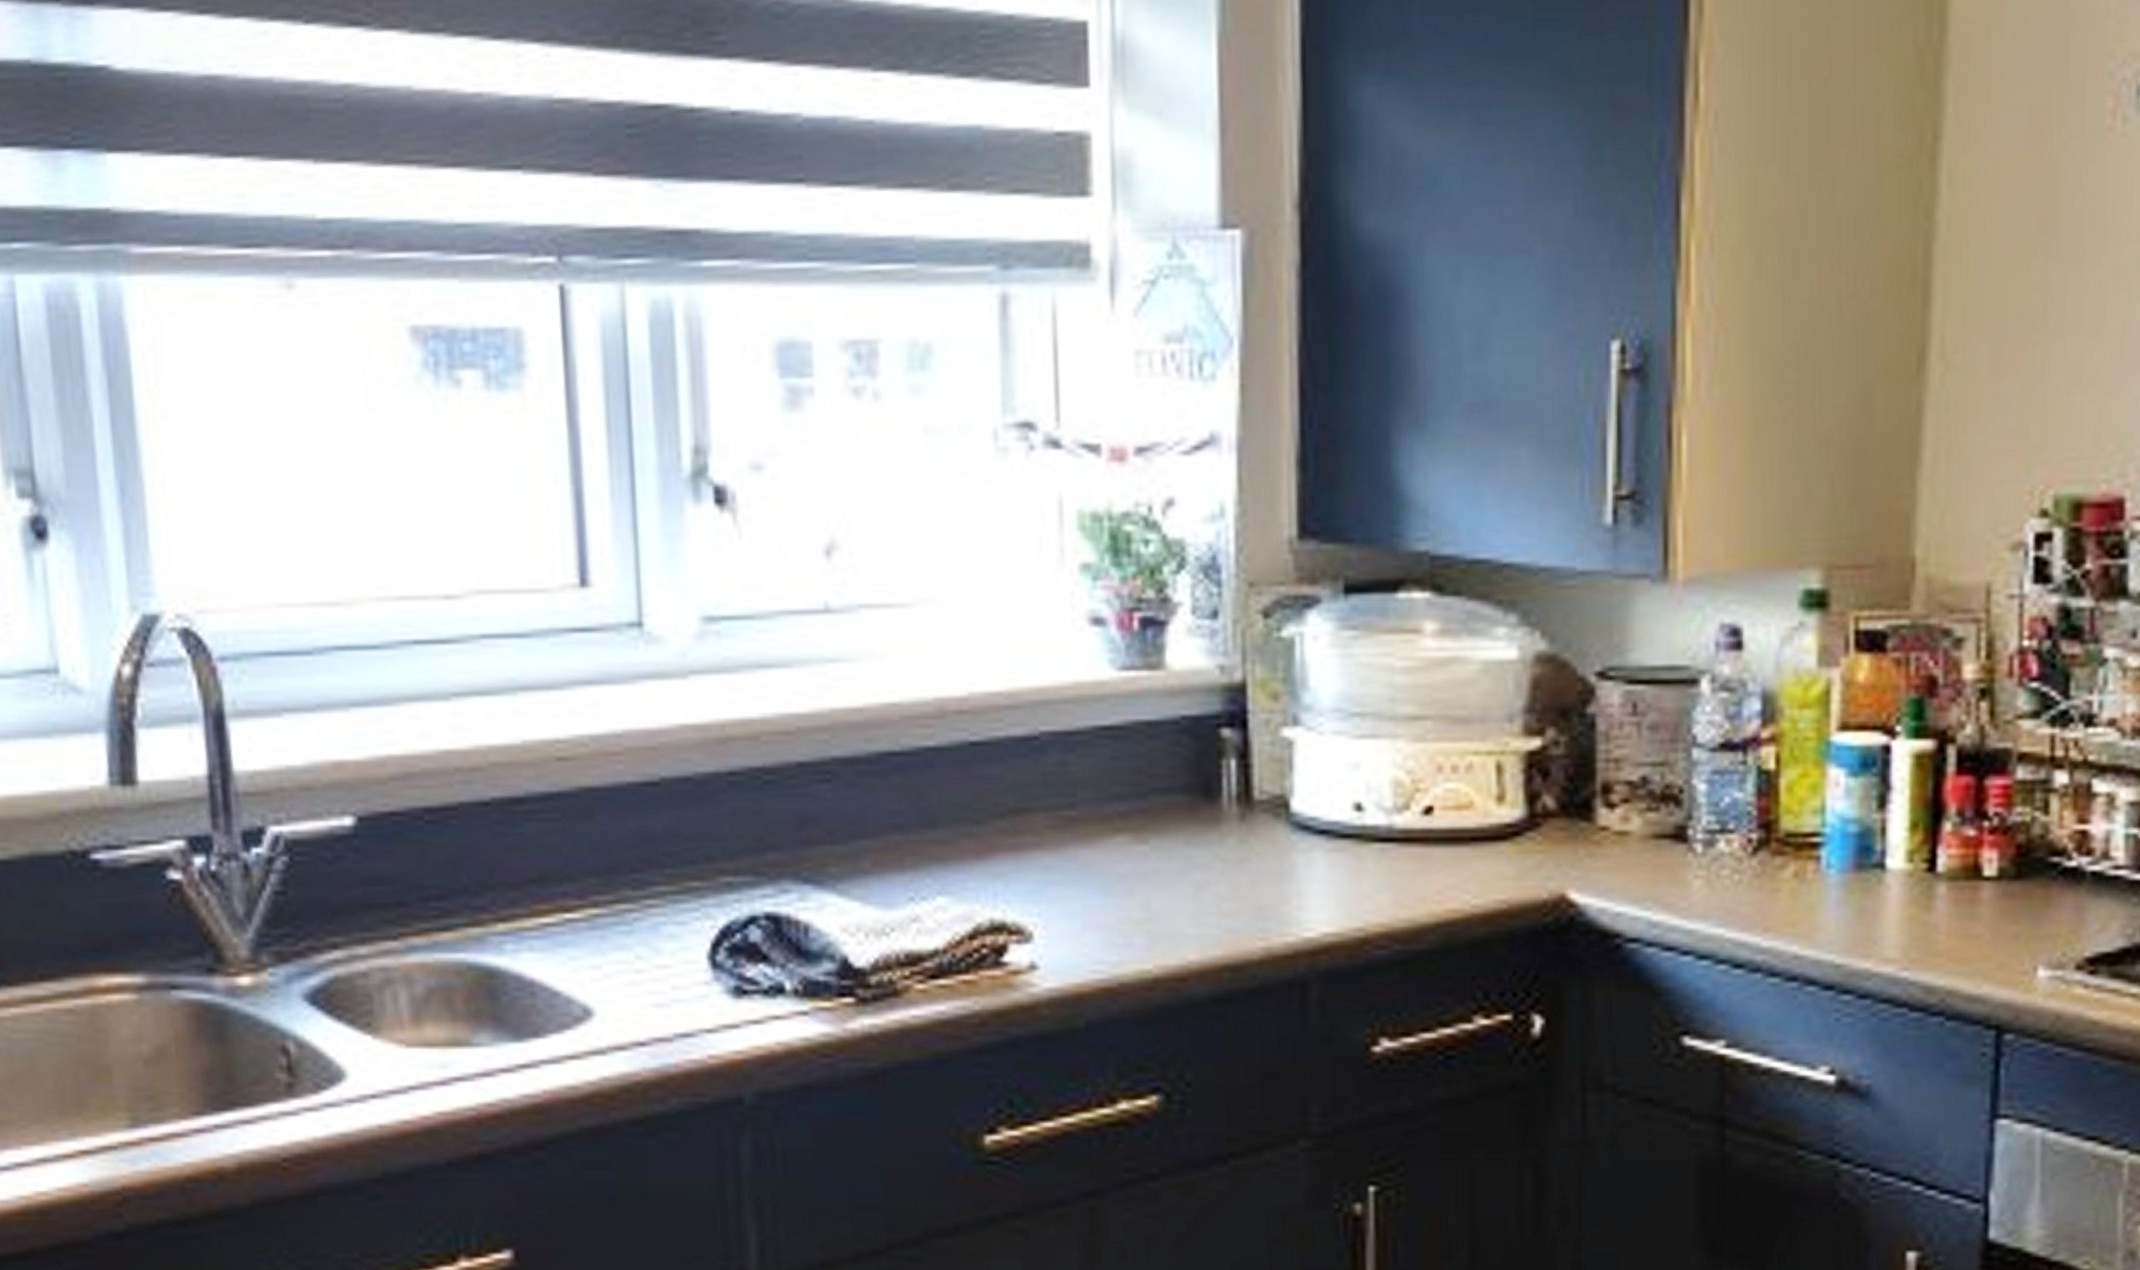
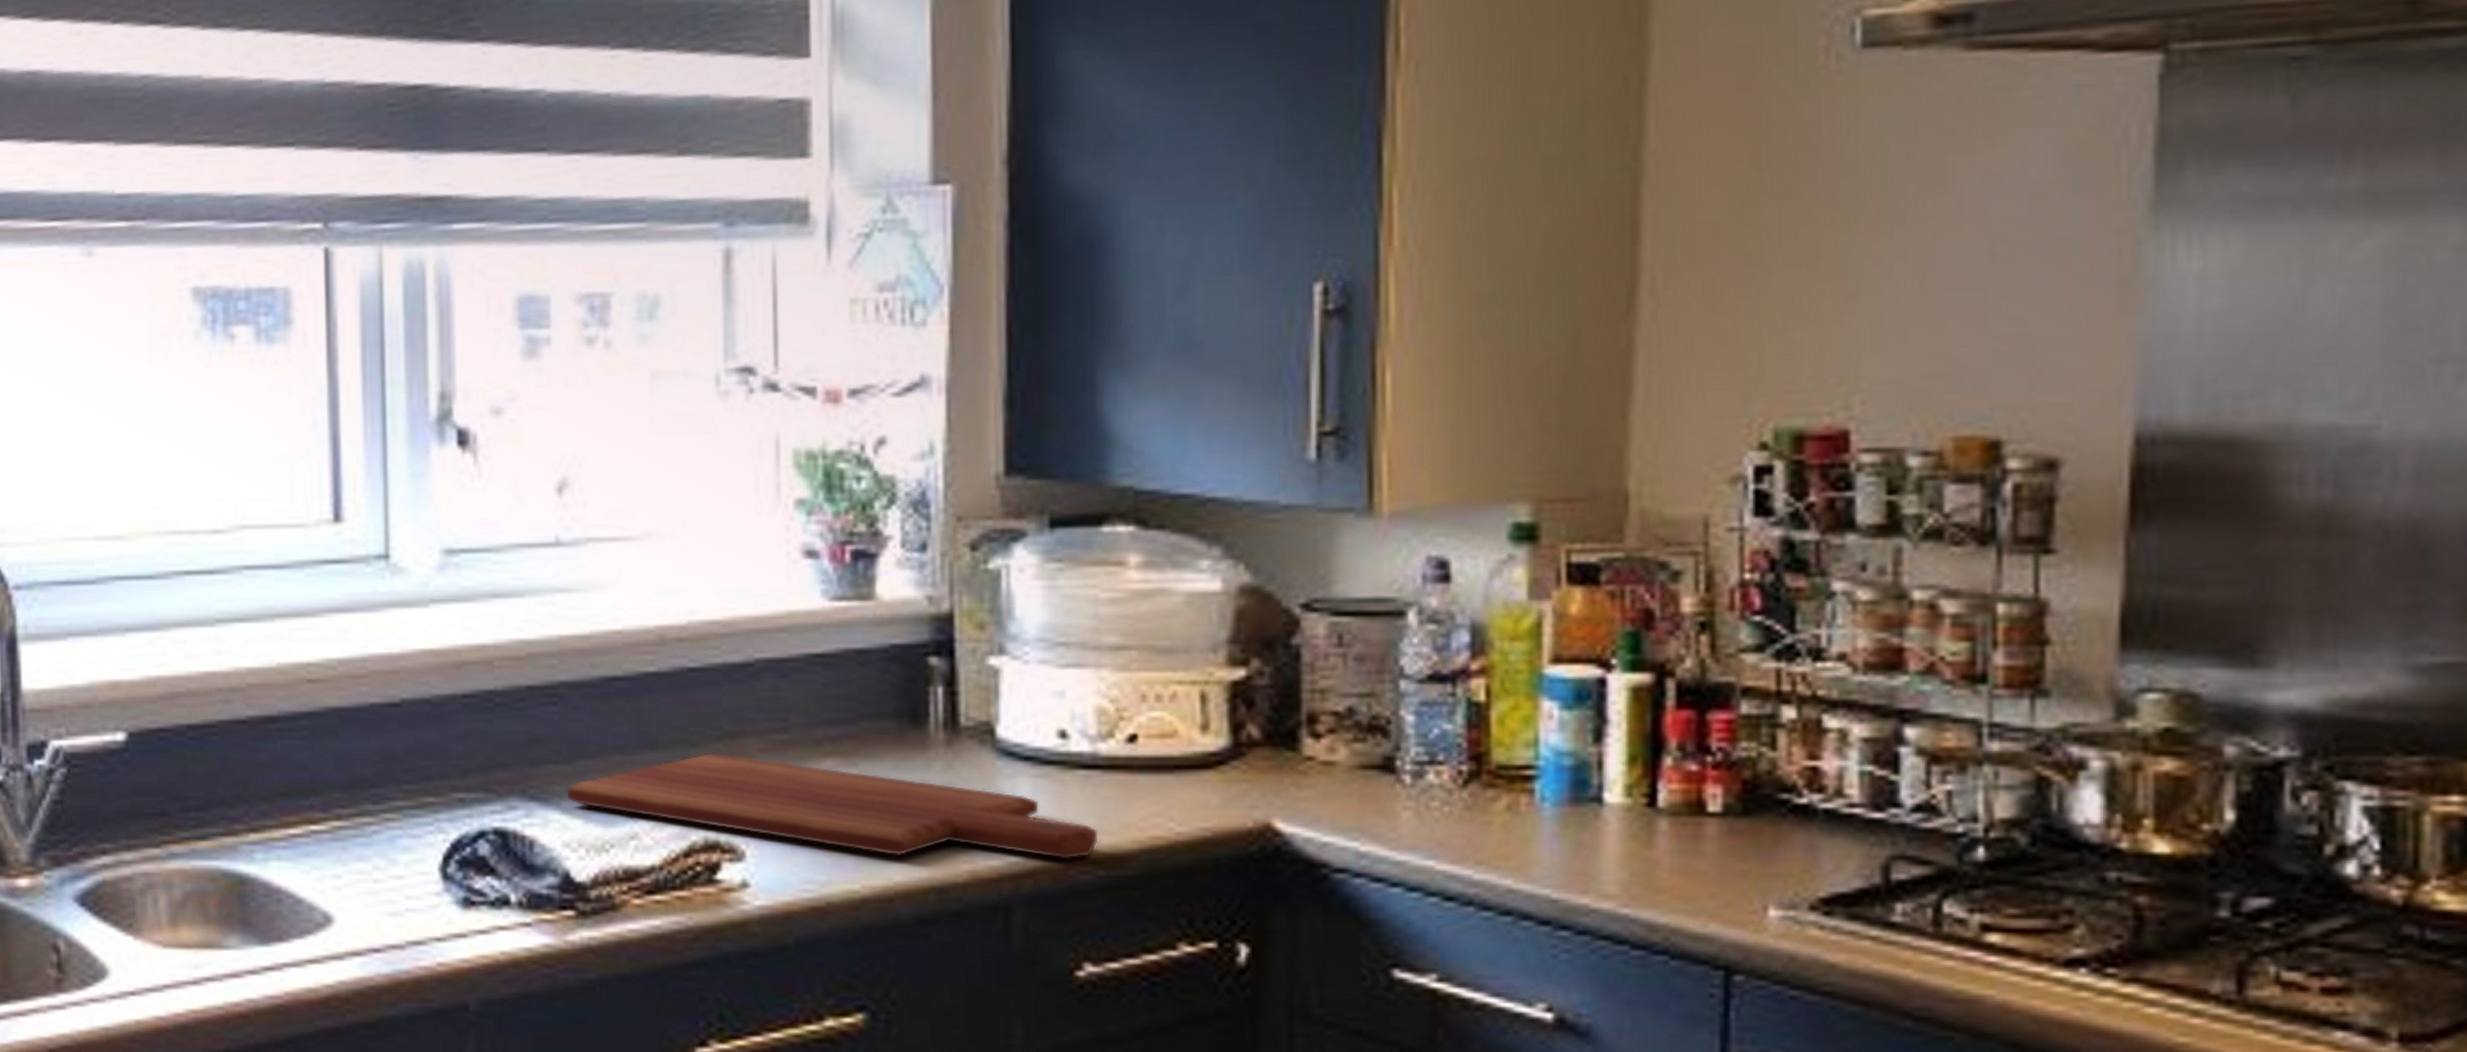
cutting board: none [842,830,1395,935] -> present [566,752,1099,860]

